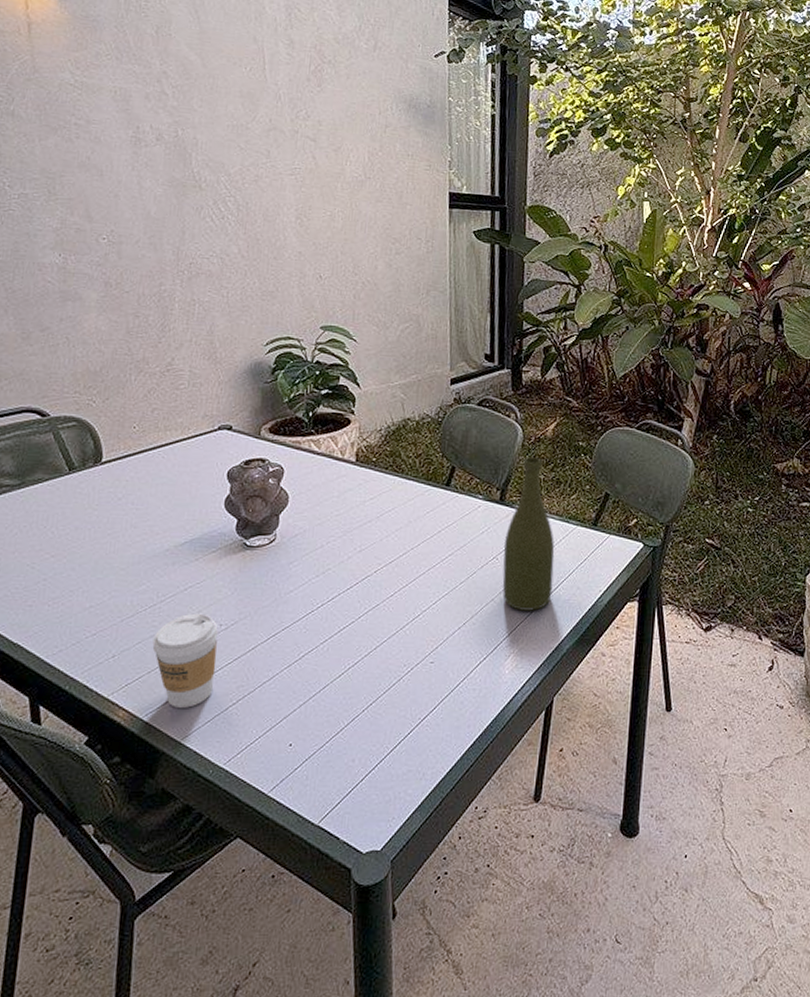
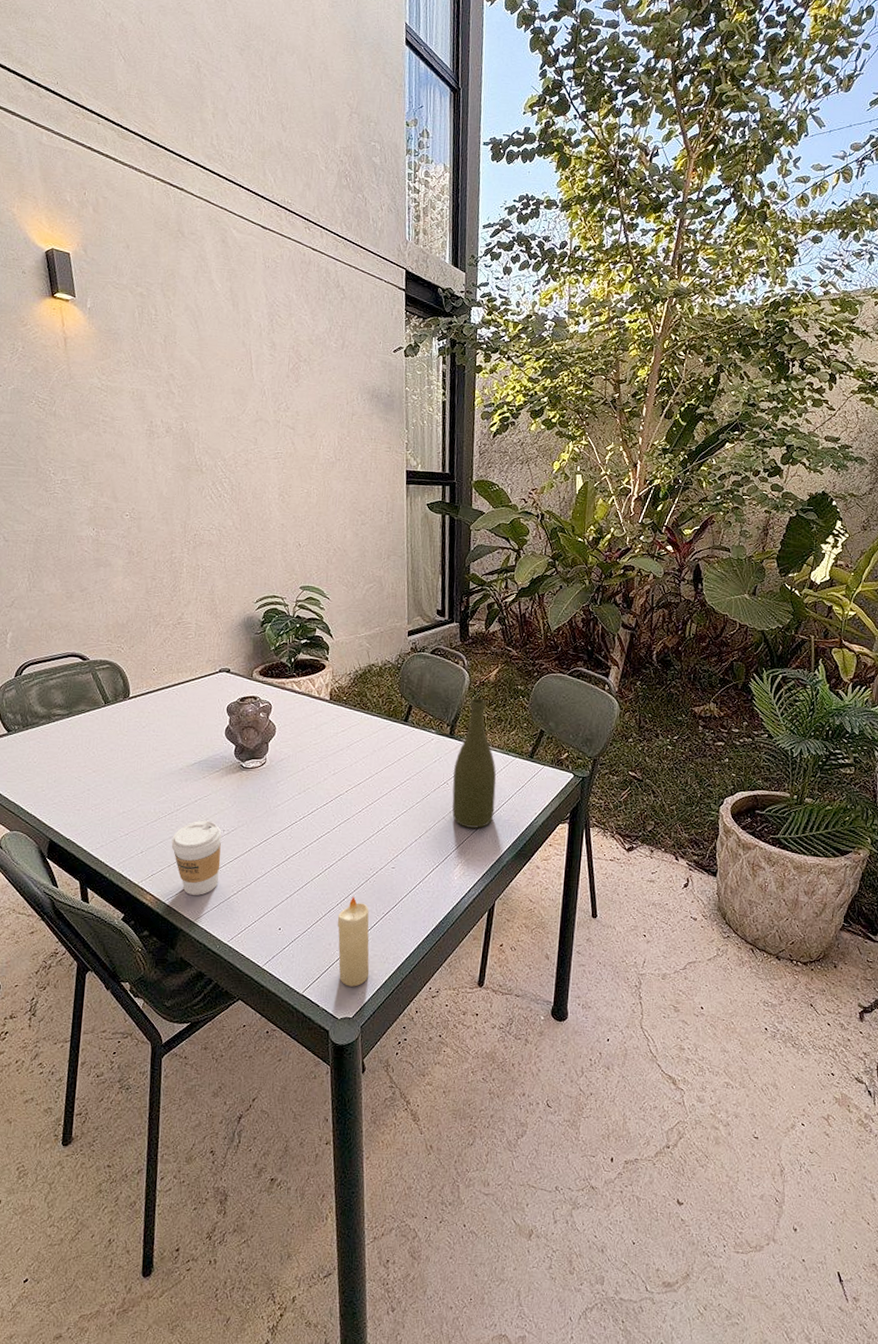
candle: none [362,700,403,812] -> present [337,896,370,987]

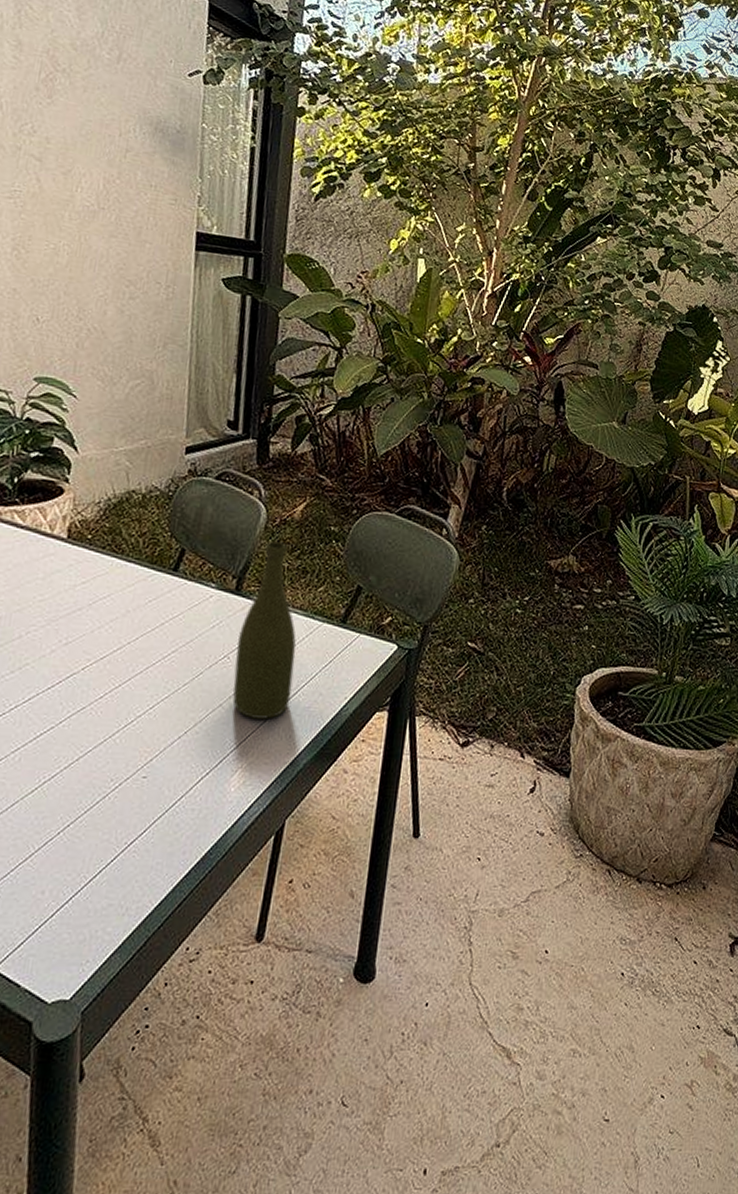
candle: present [337,896,370,987] -> none [53,820,106,954]

